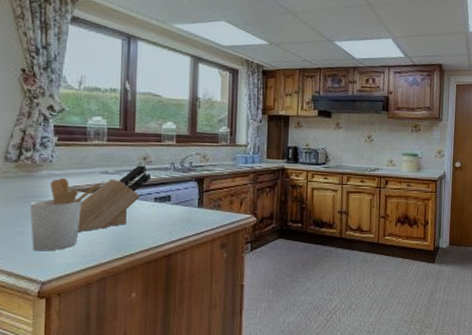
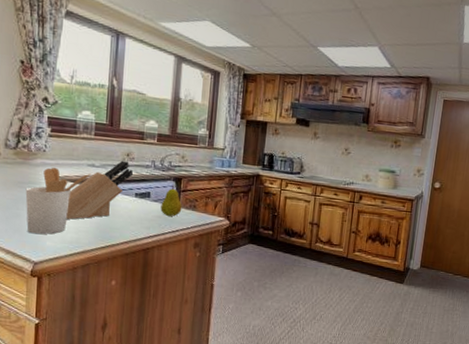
fruit: none [183,185,206,218] -> present [160,185,182,216]

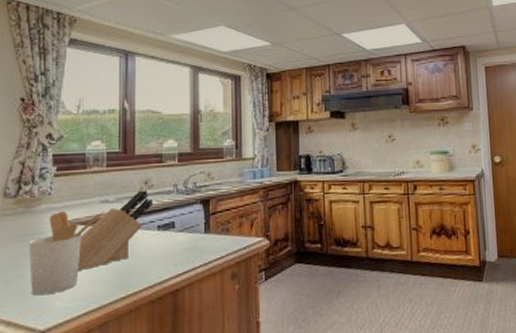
fruit: present [160,185,182,216] -> none [188,208,213,246]

